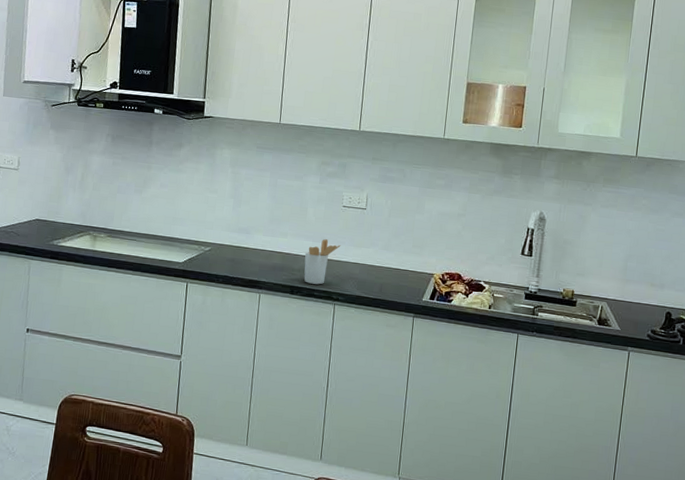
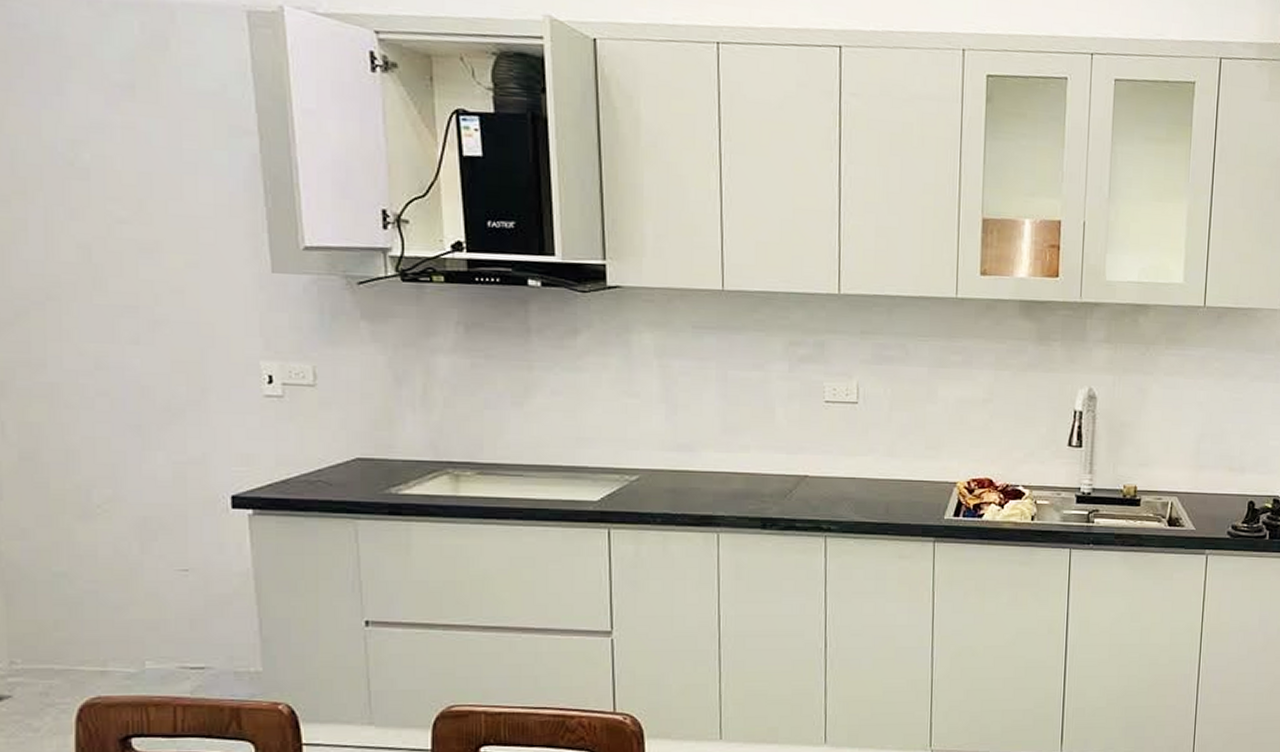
utensil holder: present [304,239,341,285] -> none [777,449,827,512]

